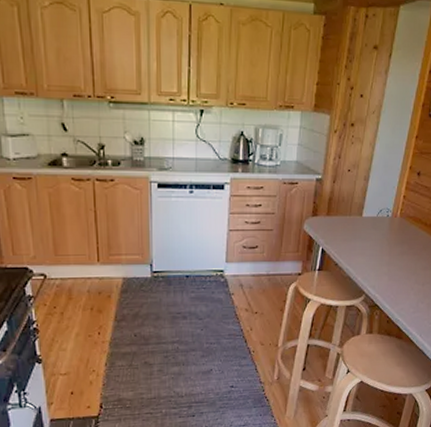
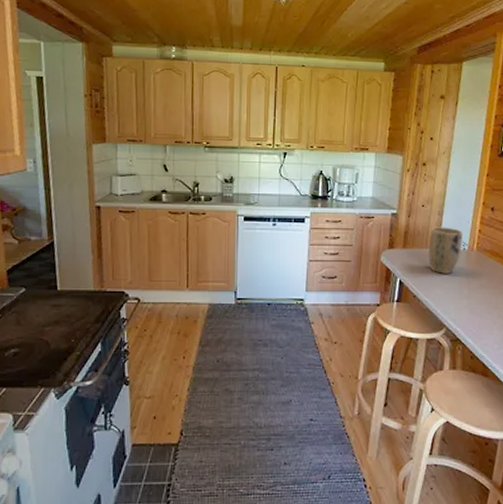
plant pot: none [352,193,388,241] -> present [428,227,463,274]

